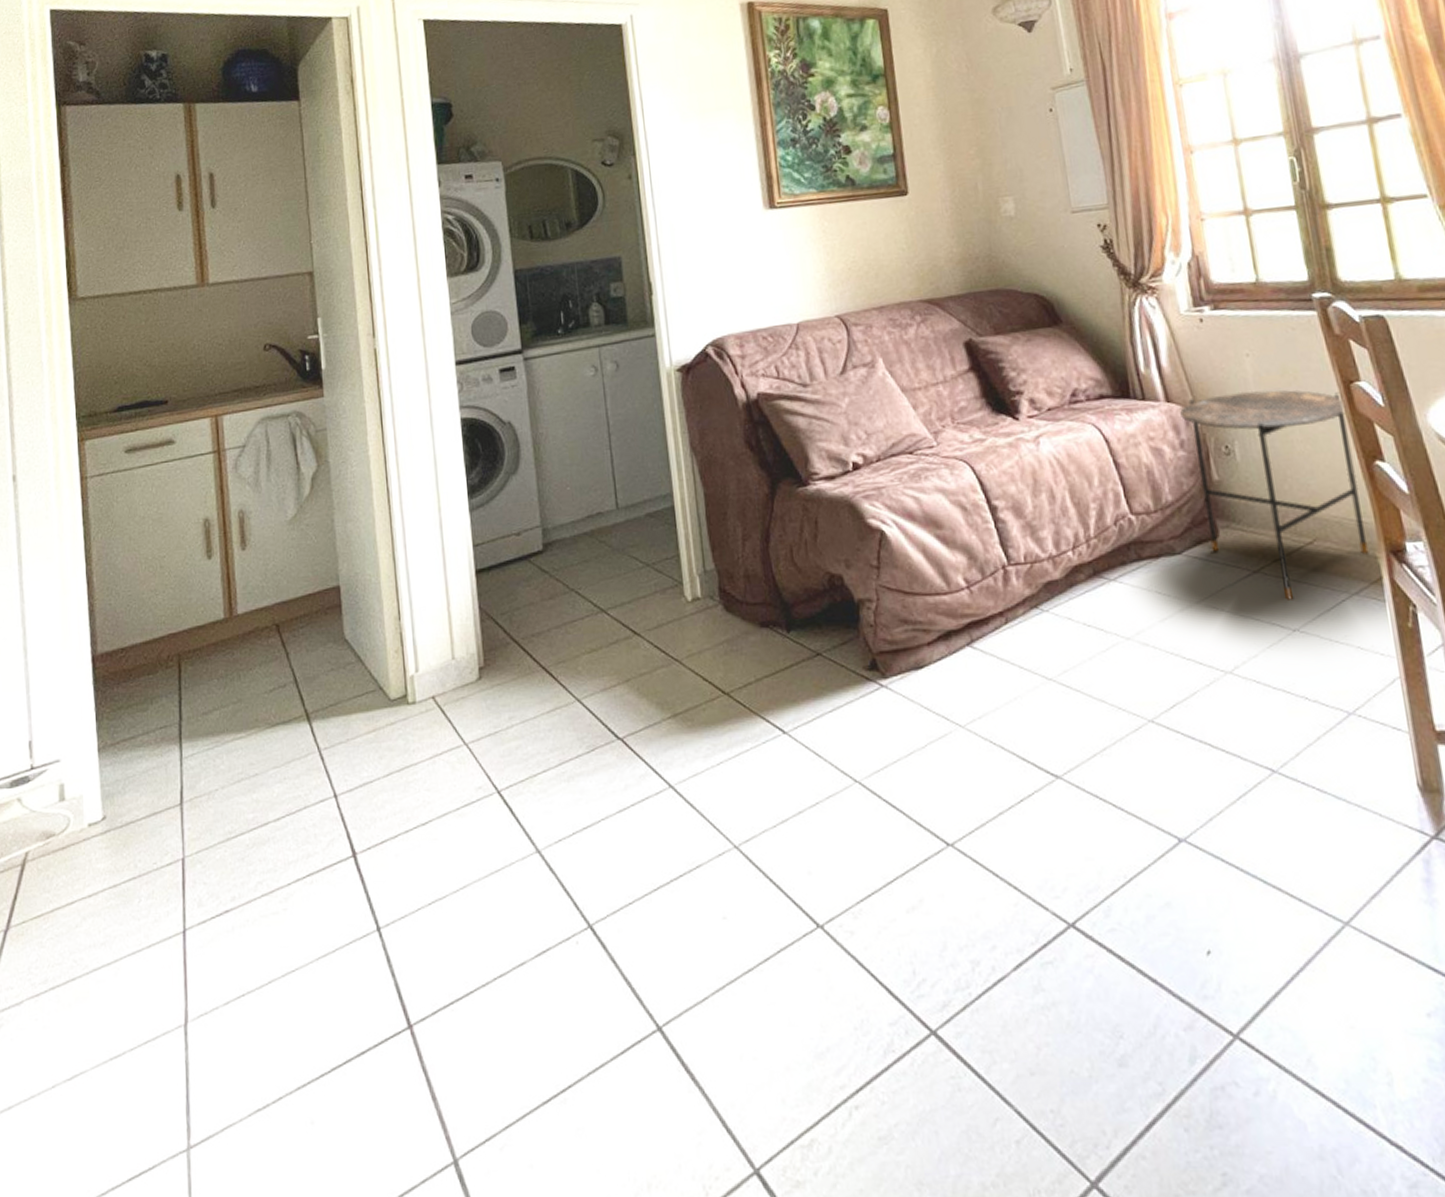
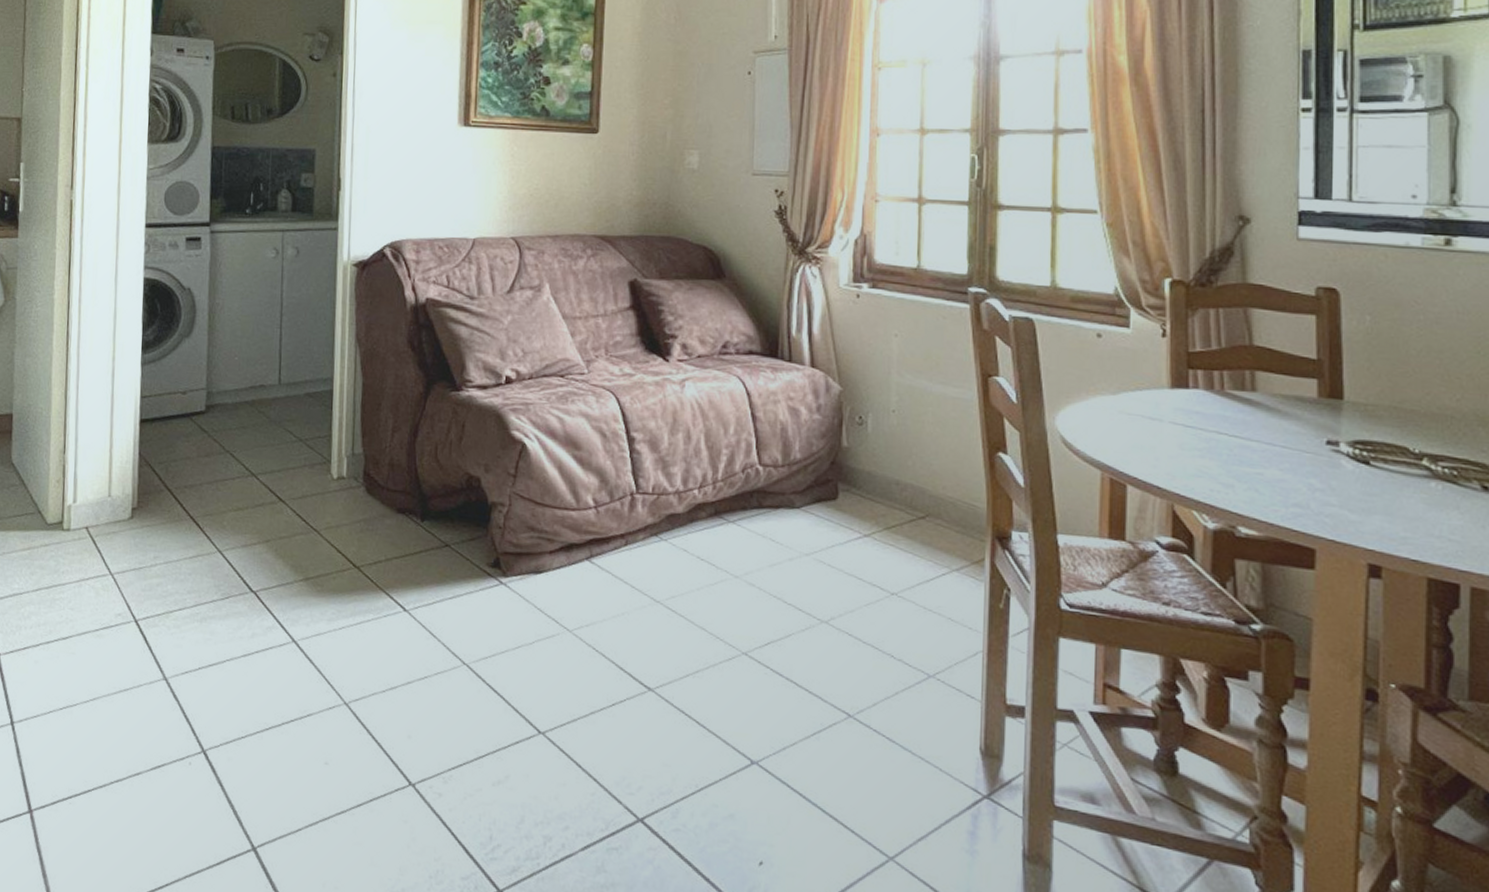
side table: present [1180,390,1369,600] -> none [822,368,980,566]

